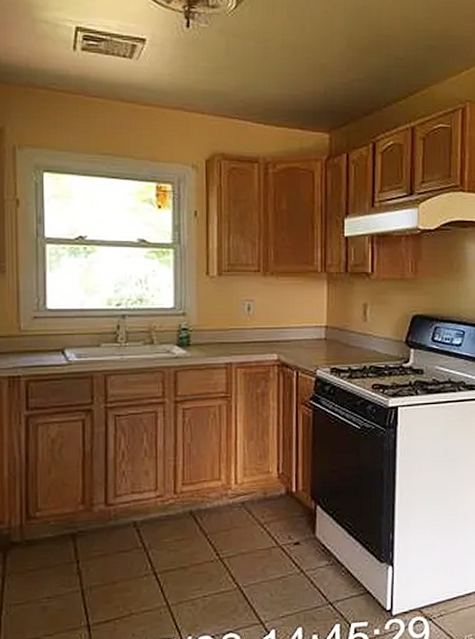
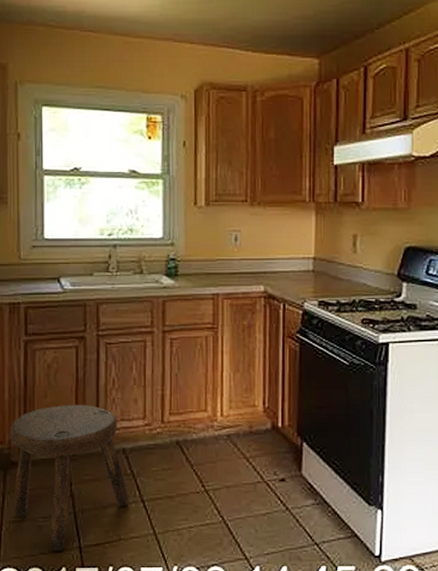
stool: none [9,479,141,632] -> present [9,405,130,551]

